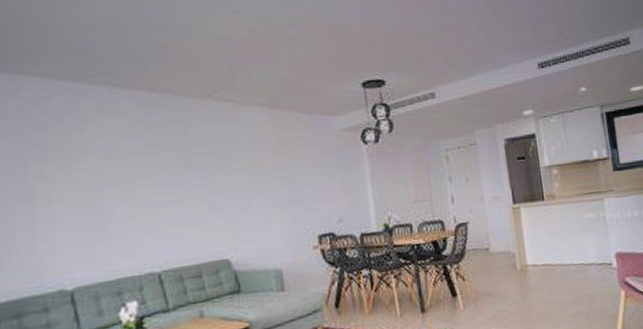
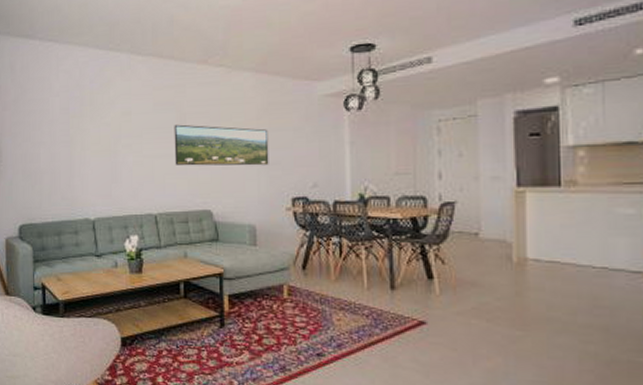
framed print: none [176,166,291,213] -> present [174,124,269,166]

